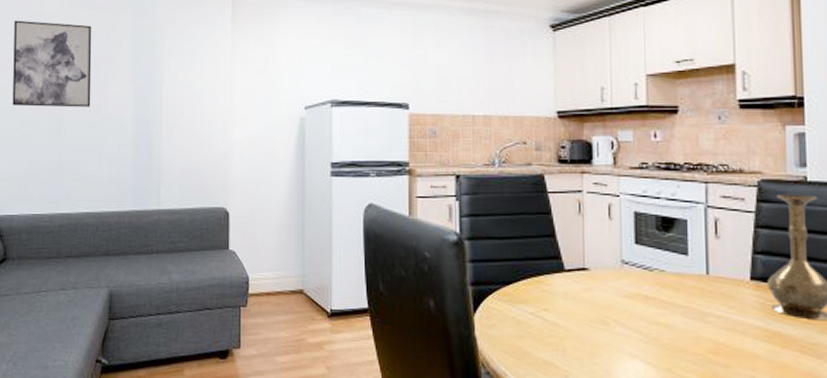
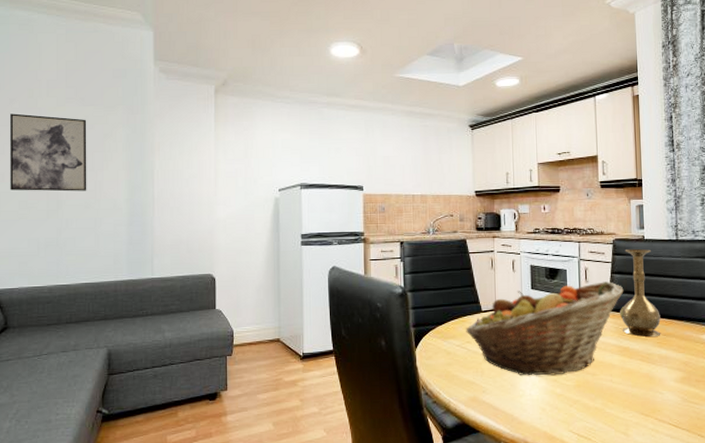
fruit basket: none [542,238,774,363] -> present [466,281,624,376]

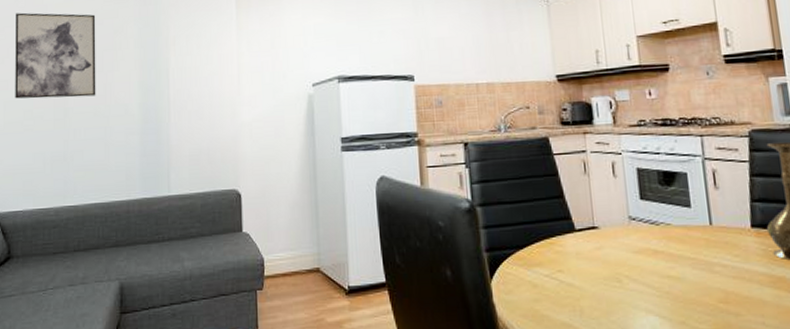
fruit basket: present [466,281,624,376] -> none [555,187,771,316]

